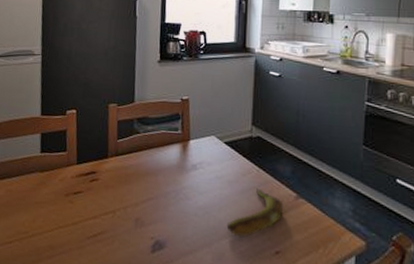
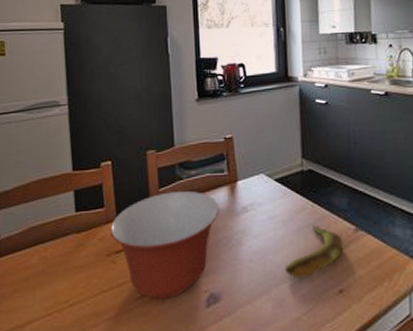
mixing bowl: none [70,143,171,241] -> present [110,190,220,300]

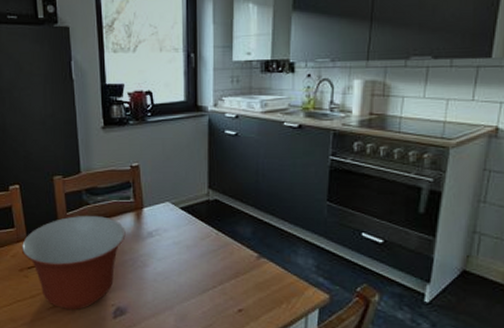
banana: present [284,225,344,278] -> none [187,251,245,298]

